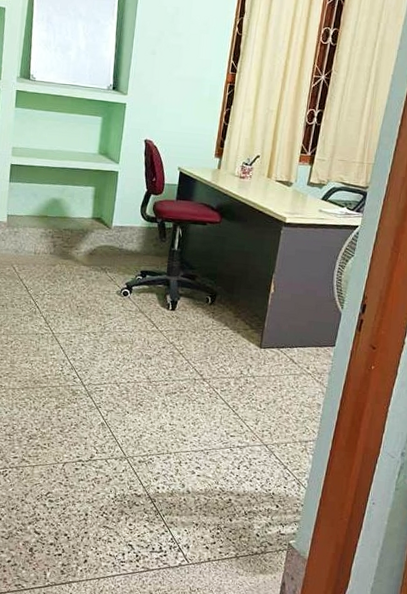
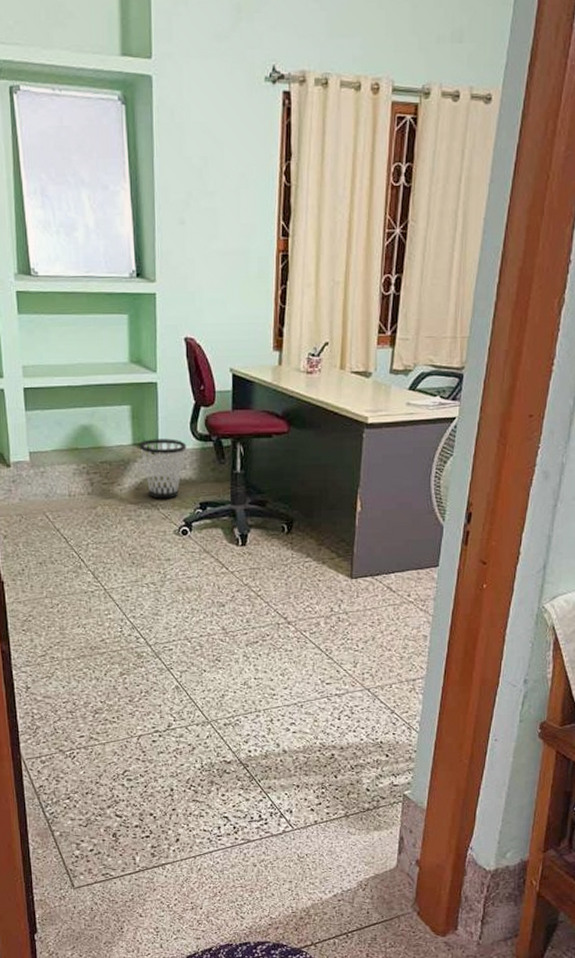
wastebasket: none [97,215,136,265] -> present [138,438,187,499]

